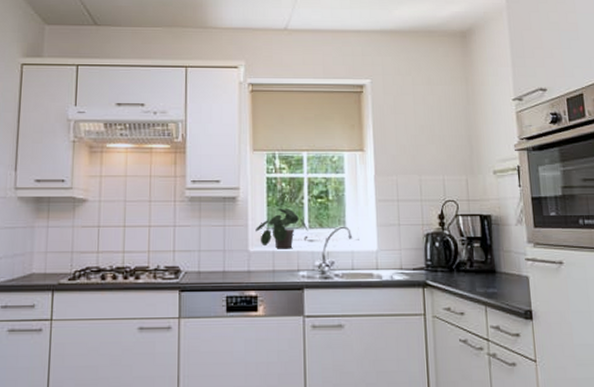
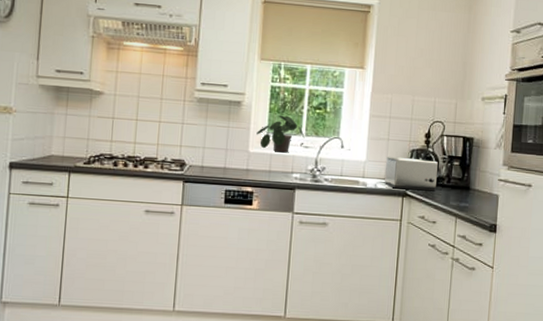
toaster: none [399,244,459,279] -> present [384,157,438,192]

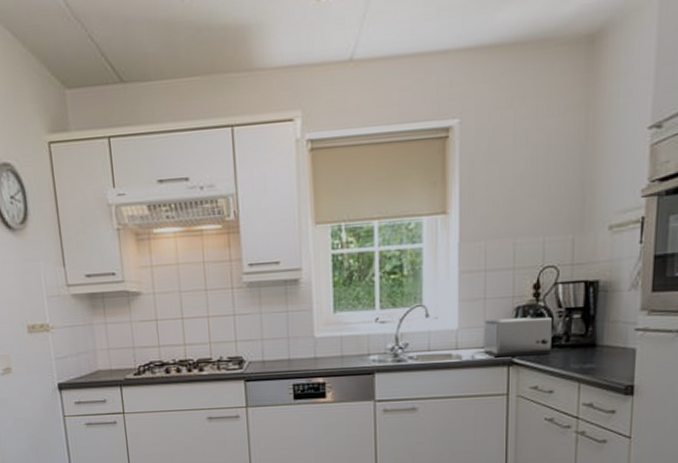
potted plant: present [257,115,305,153] -> none [321,287,380,333]

